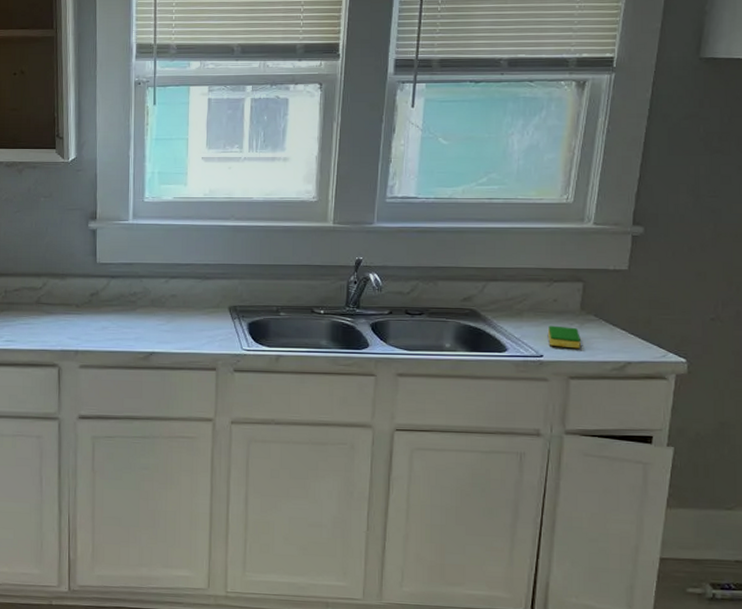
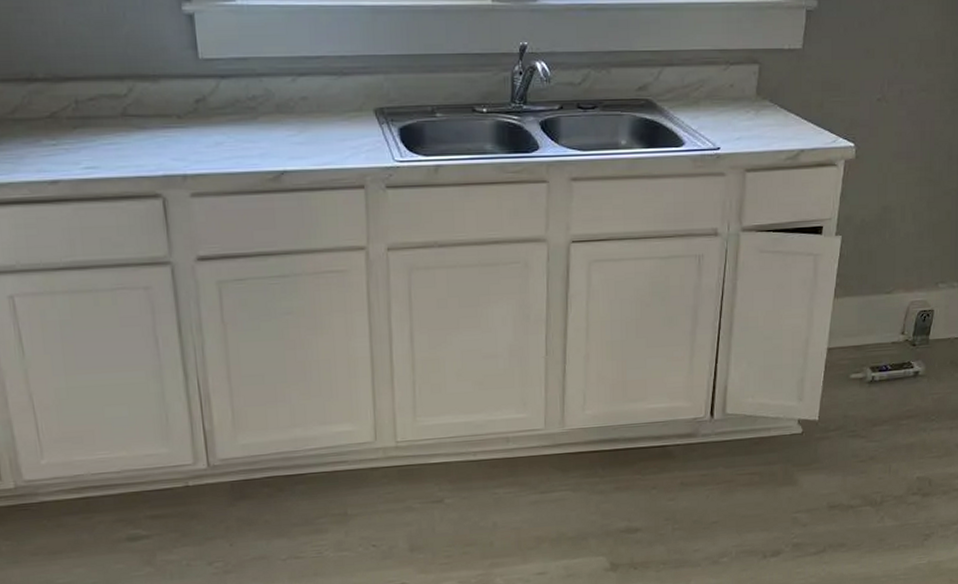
dish sponge: present [547,325,581,349] -> none [724,114,756,139]

